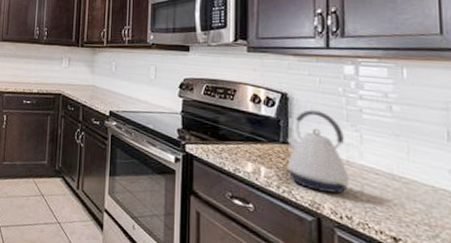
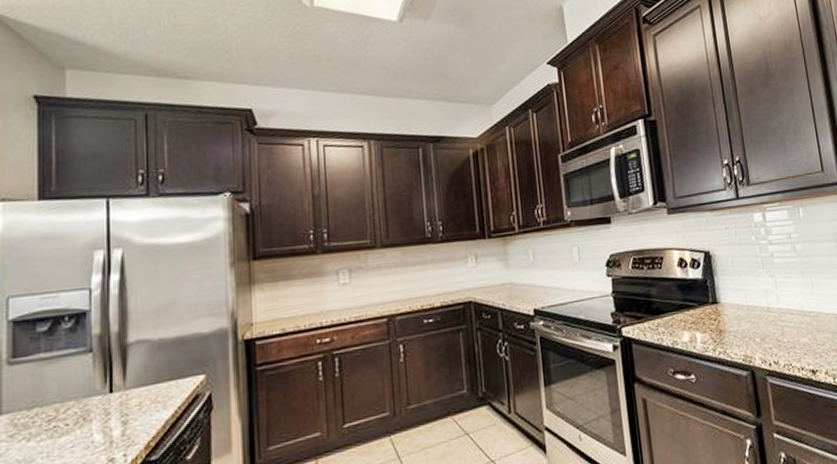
kettle: present [287,110,350,193] -> none [715,263,773,344]

